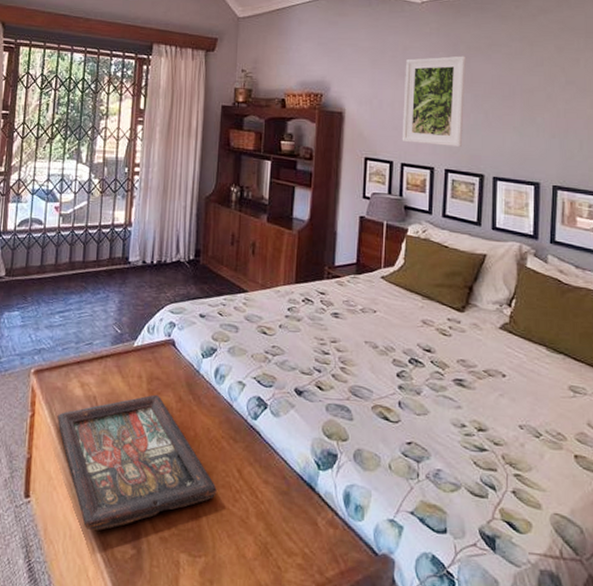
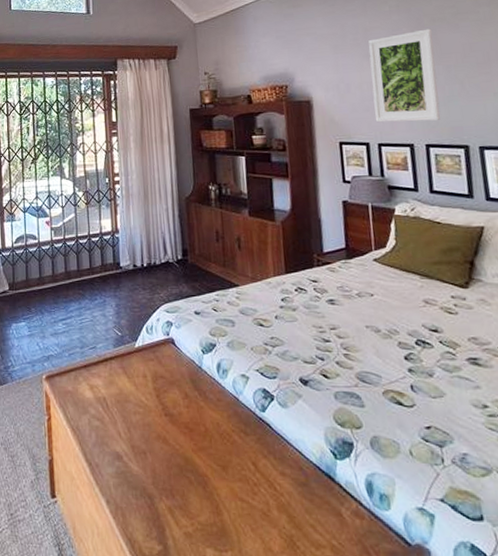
decorative tray: present [57,394,217,531] -> none [72,392,235,528]

